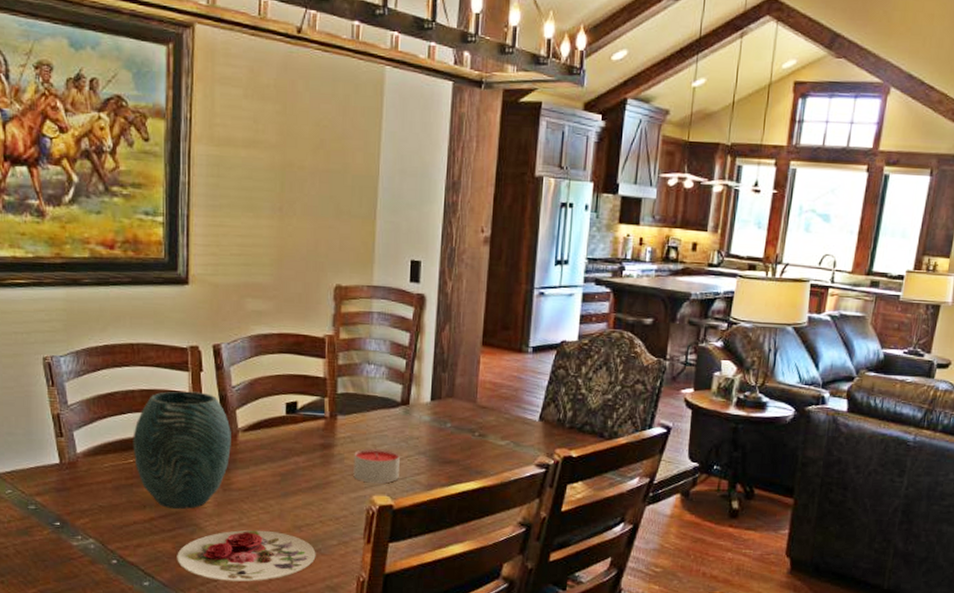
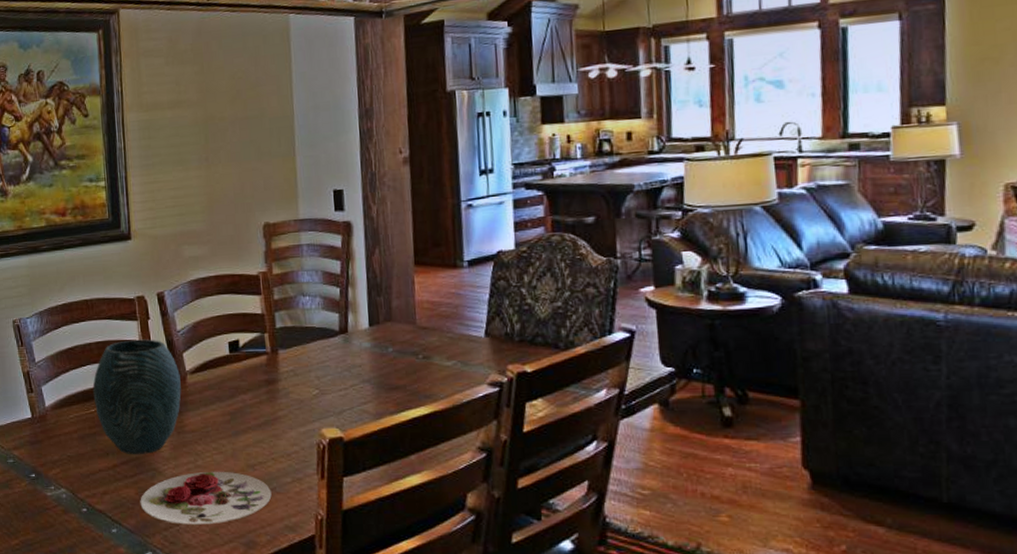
candle: present [353,448,400,484] -> none [298,380,346,416]

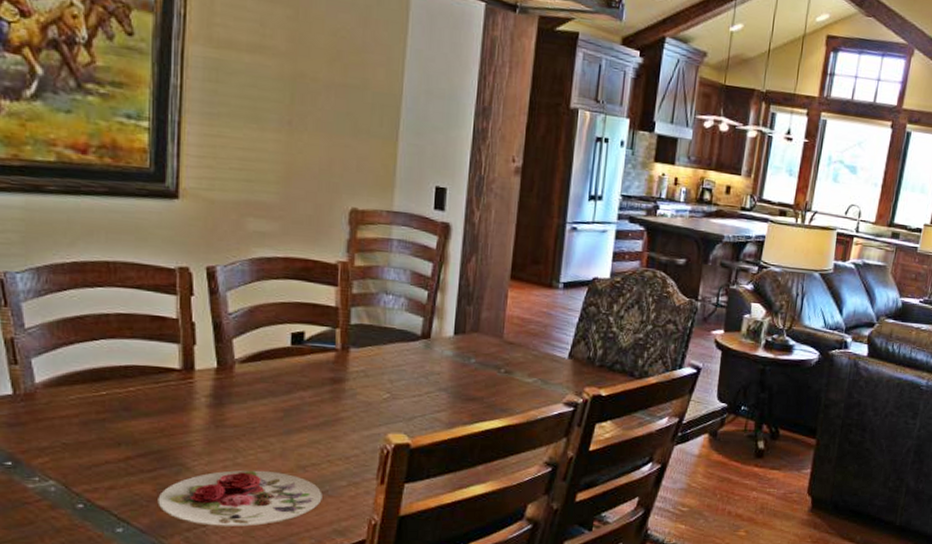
vase: present [92,339,181,454] -> none [106,316,226,447]

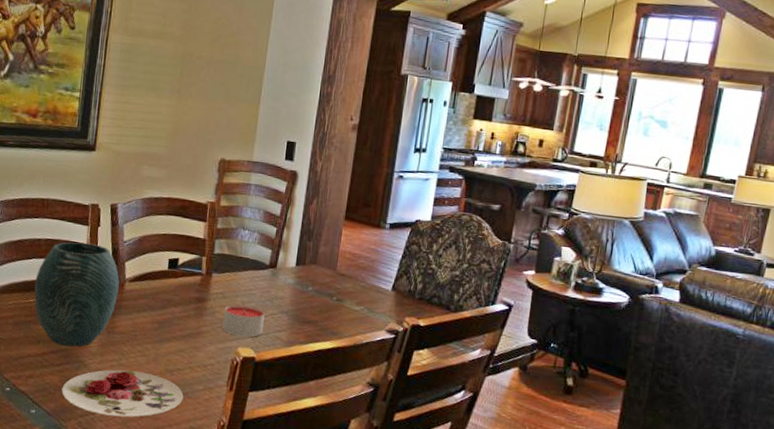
vase: none [106,316,226,447] -> present [34,242,120,347]
candle: none [366,383,419,421] -> present [222,304,265,337]

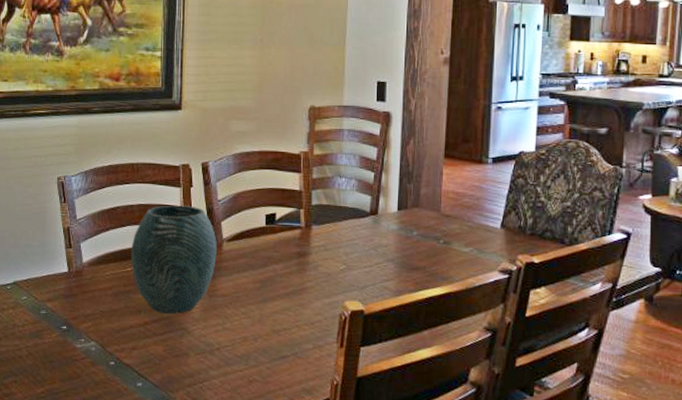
plate: present [61,369,184,418] -> none [167,334,293,384]
candle: present [222,304,265,337] -> none [327,256,370,290]

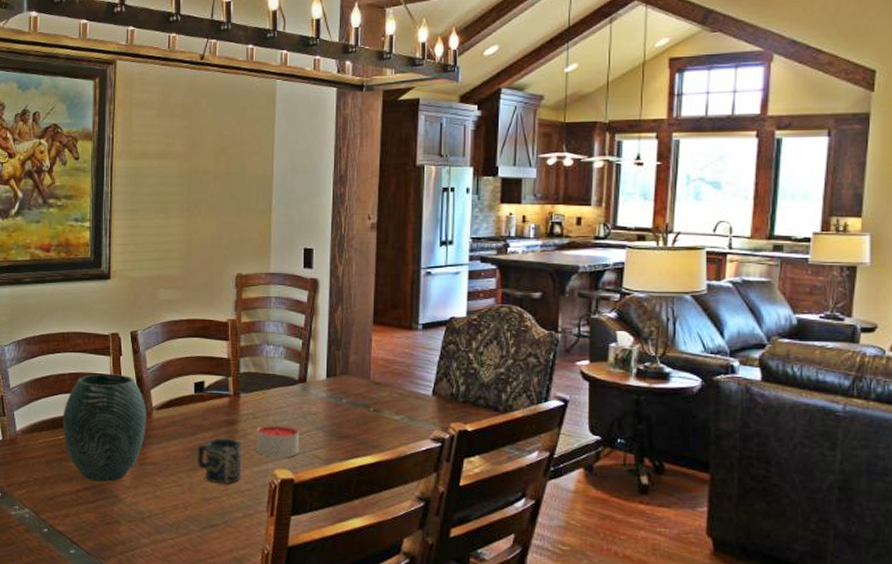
cup: none [267,270,312,316] -> present [196,438,242,485]
candle: none [327,256,370,290] -> present [256,424,299,458]

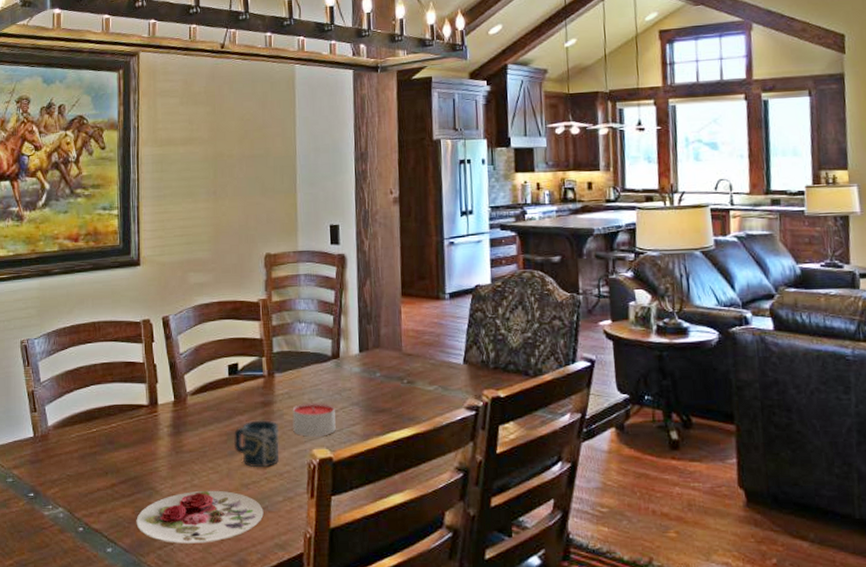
vase: present [63,373,146,482] -> none [95,361,181,473]
plate: none [99,502,223,552] -> present [136,490,264,544]

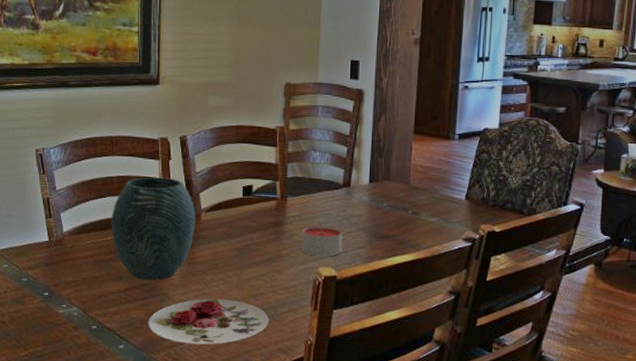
vase: none [95,361,181,473] -> present [111,177,195,280]
cup: present [233,420,279,468] -> none [244,238,288,282]

